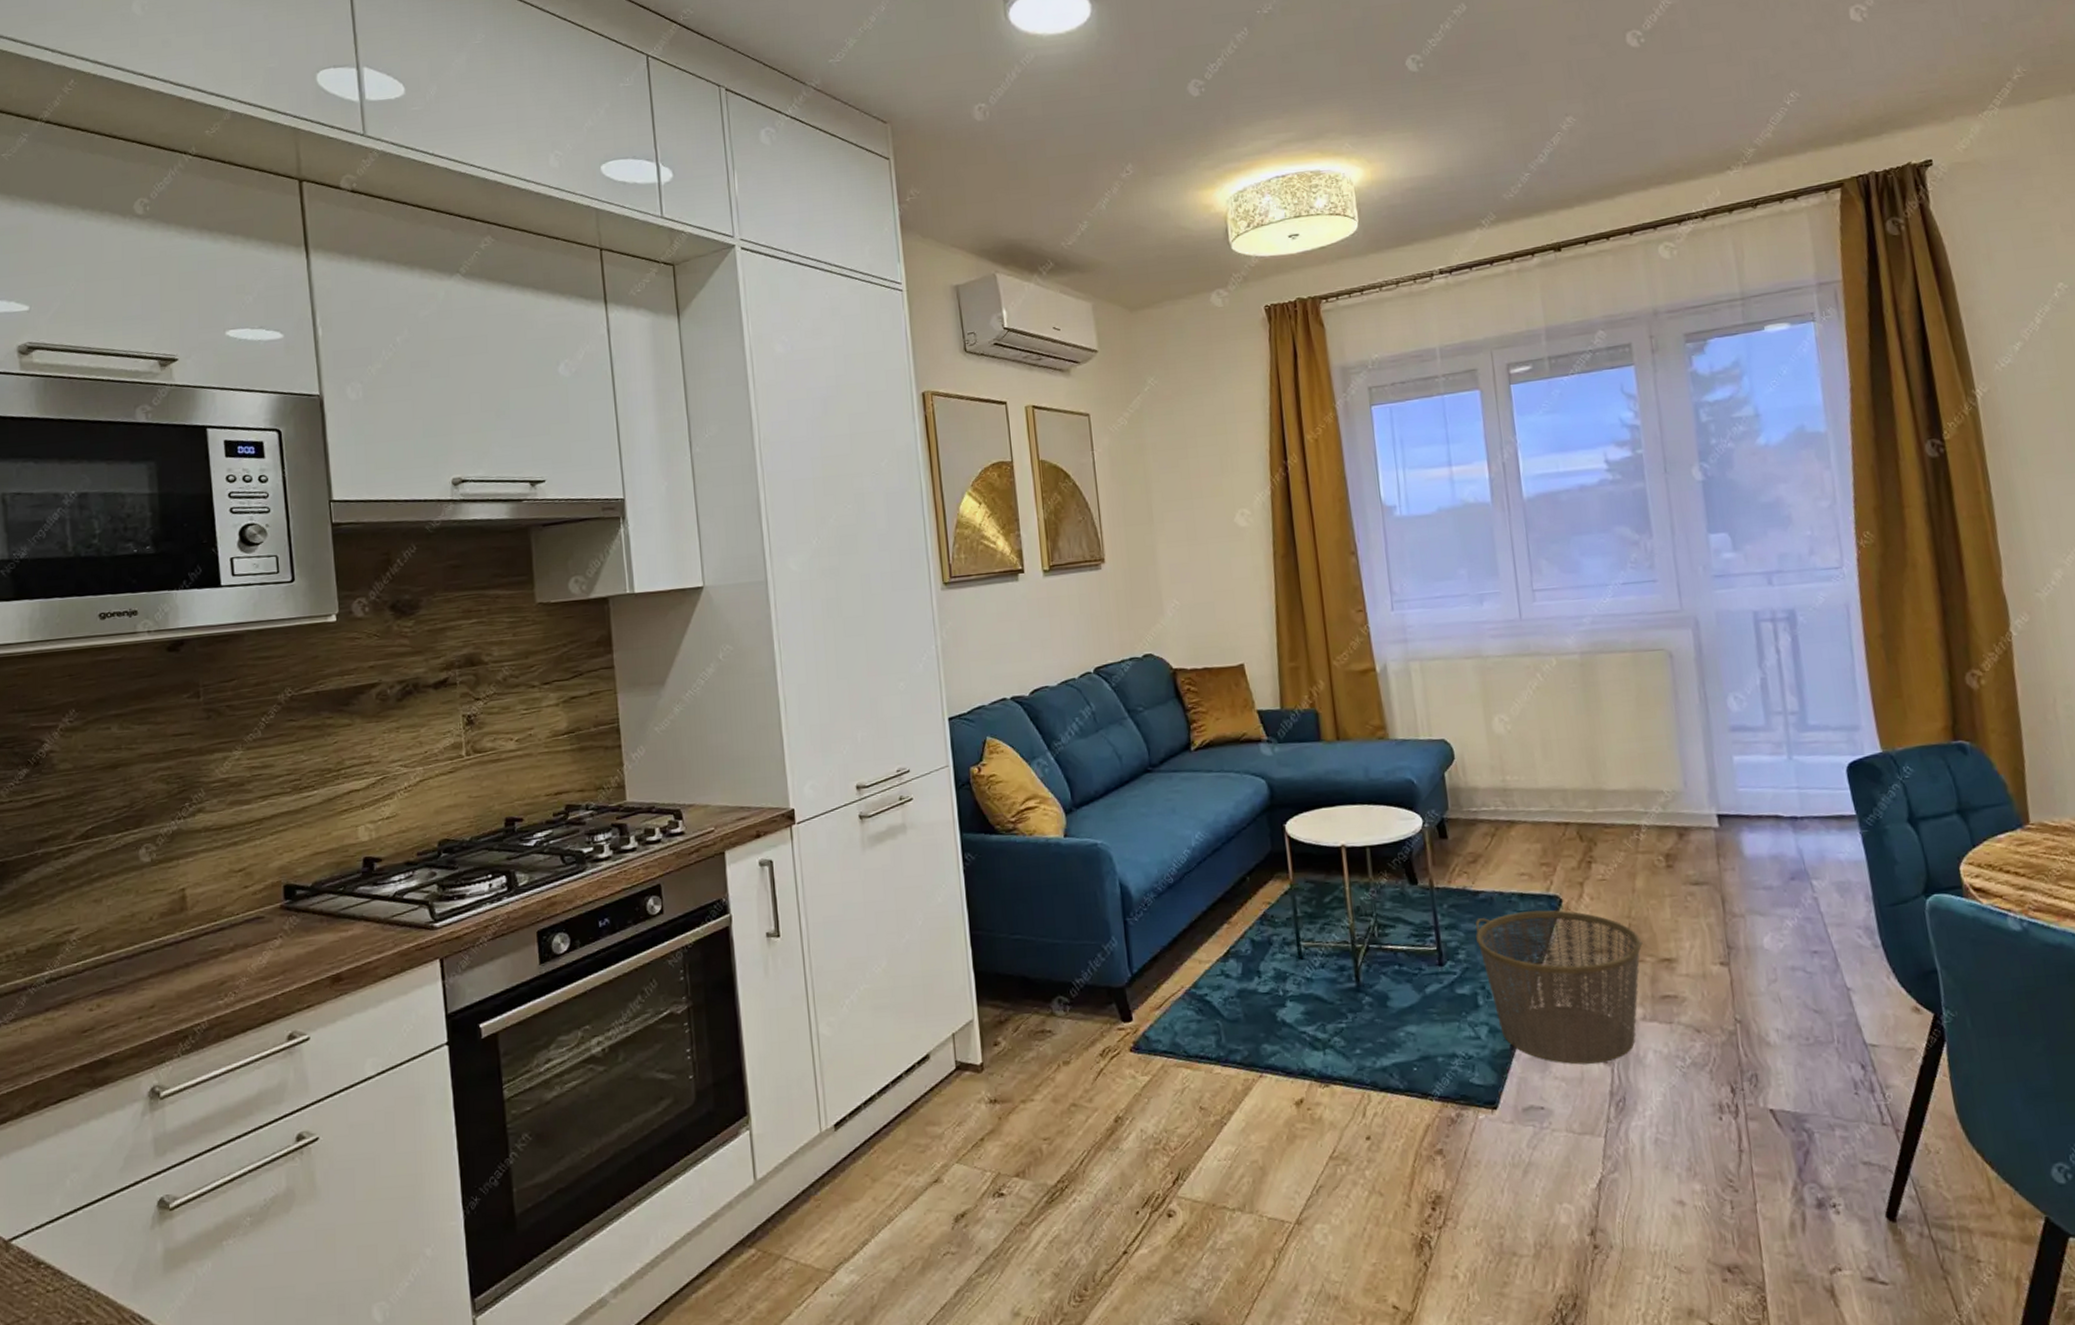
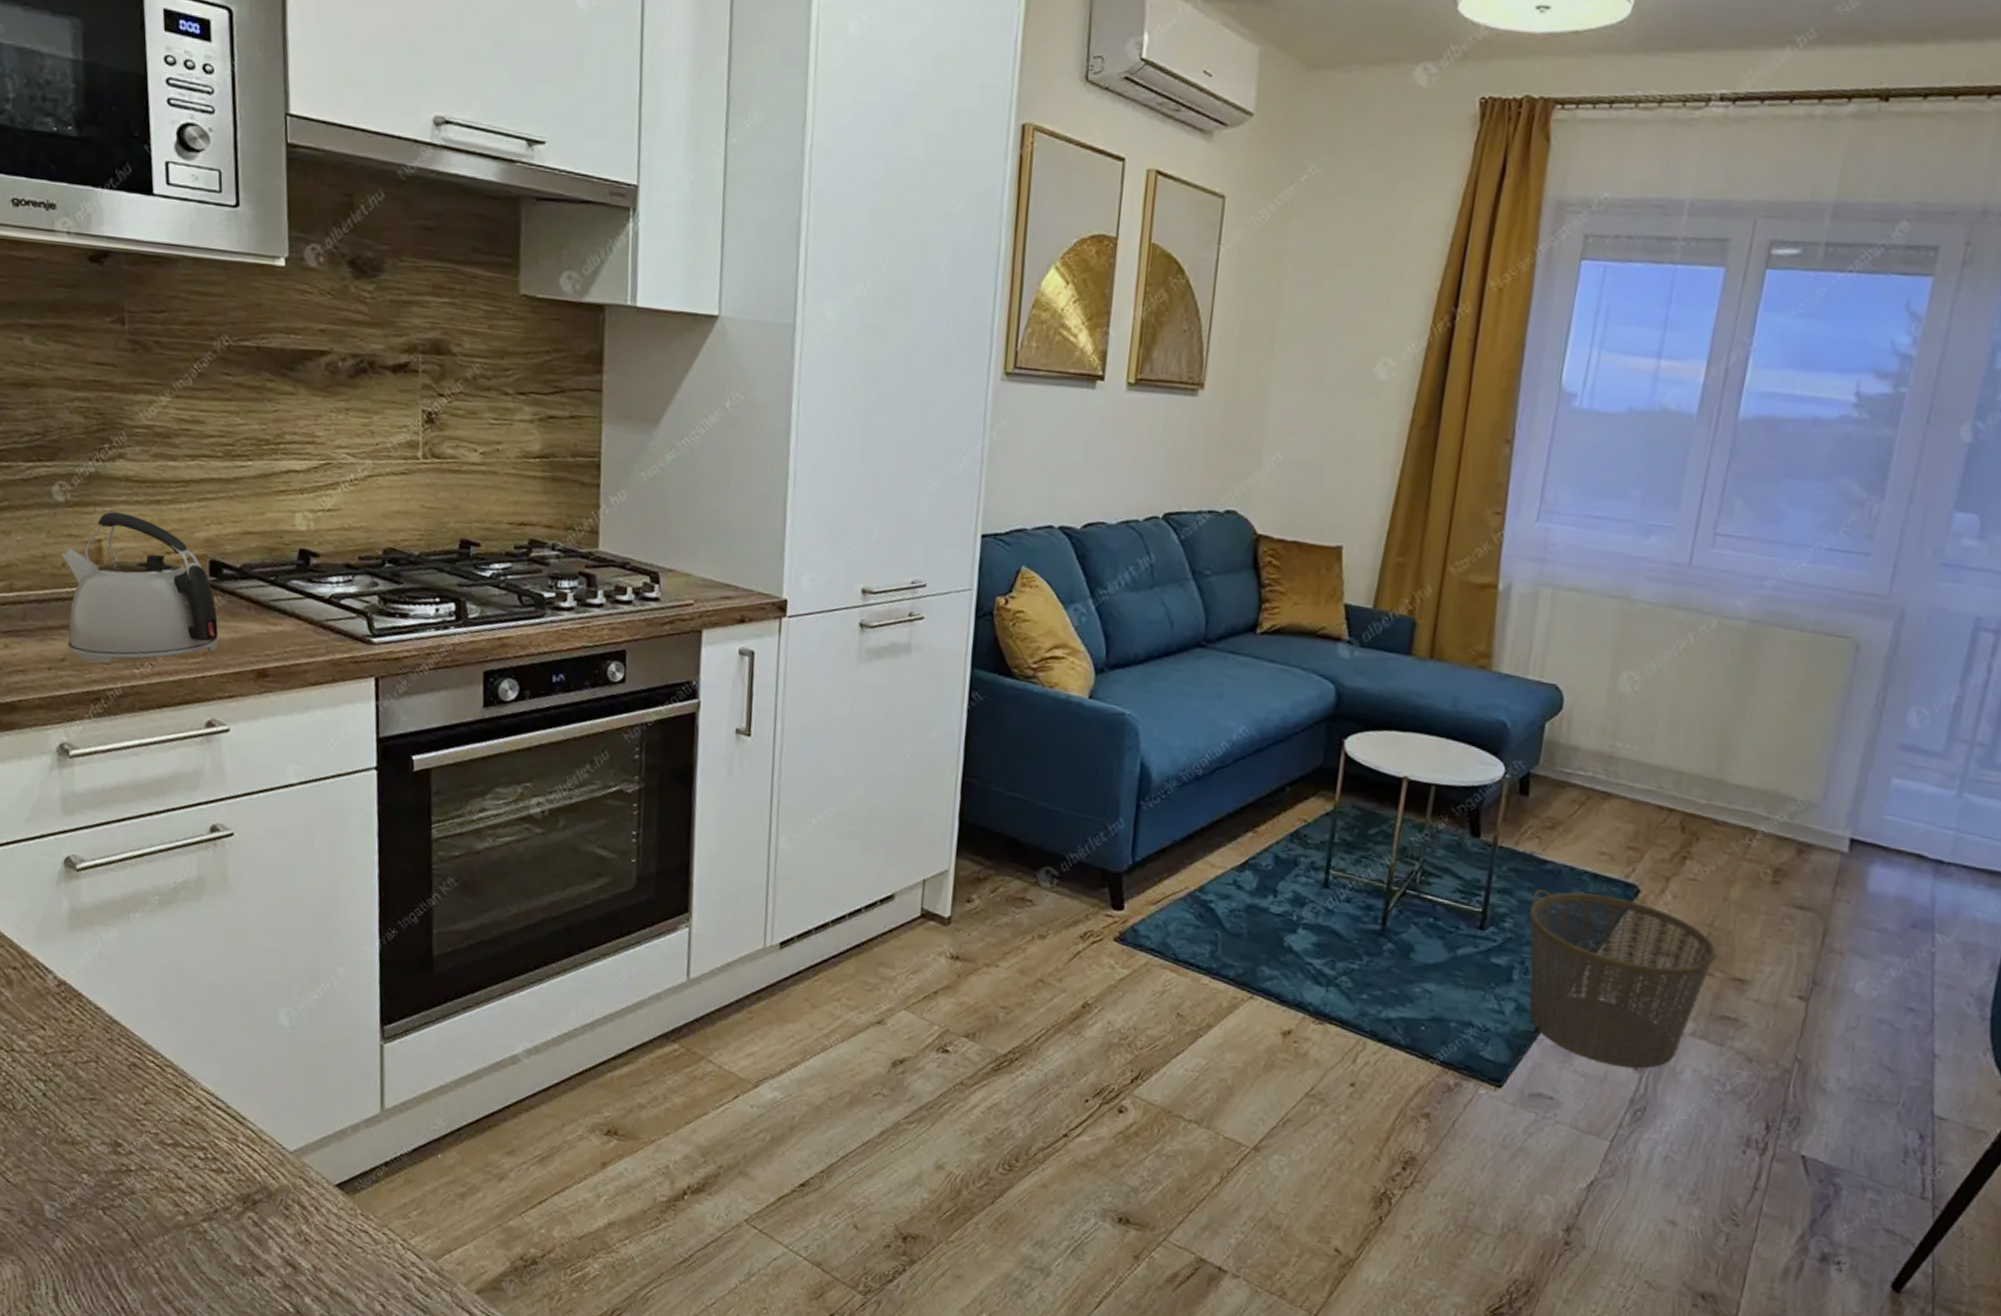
kettle: none [148,860,296,1004] -> present [60,511,219,665]

